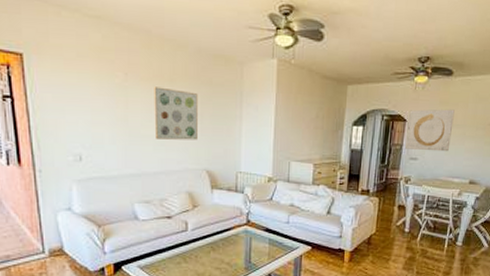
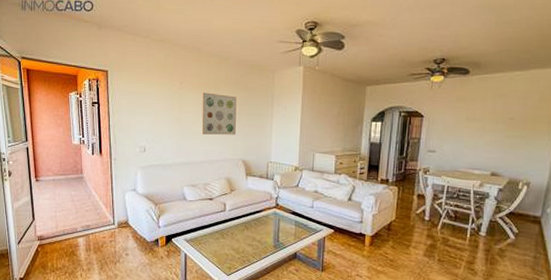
wall art: present [404,109,455,152] -> none [422,105,472,145]

